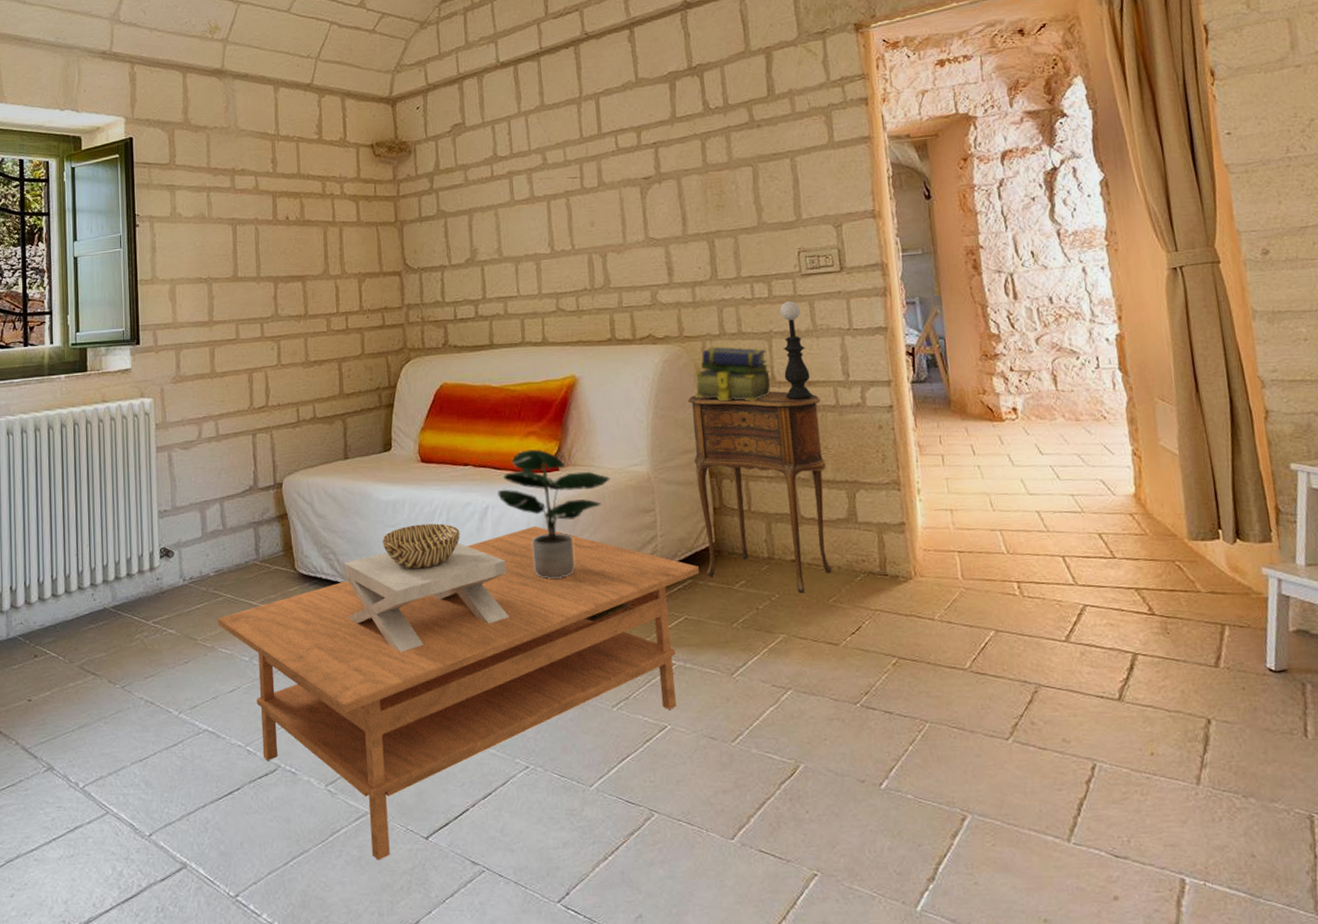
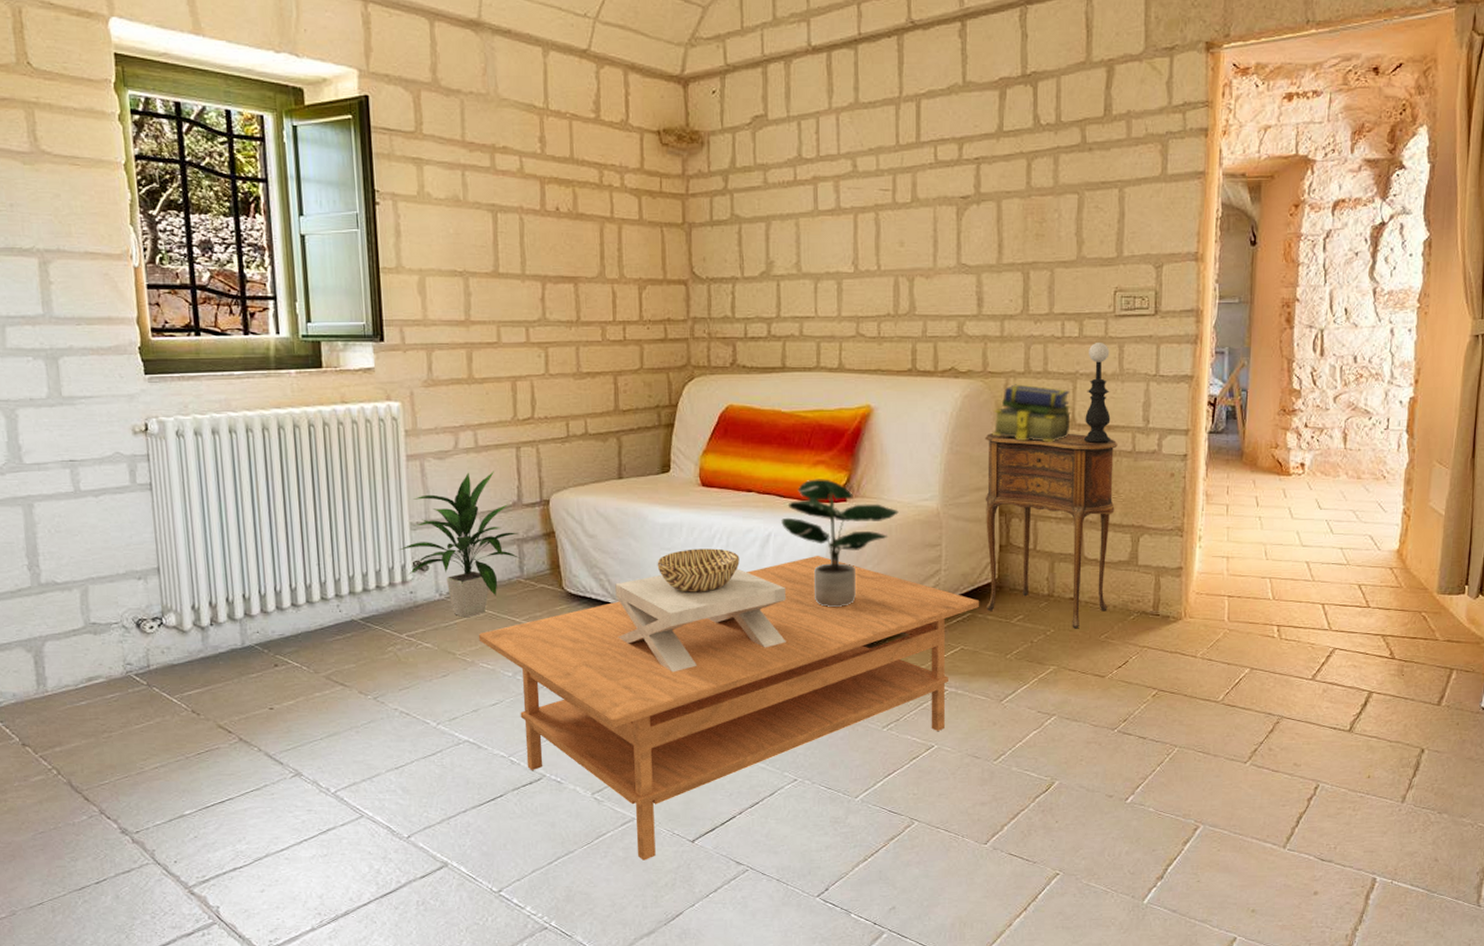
indoor plant: none [146,457,256,603] -> present [396,470,520,618]

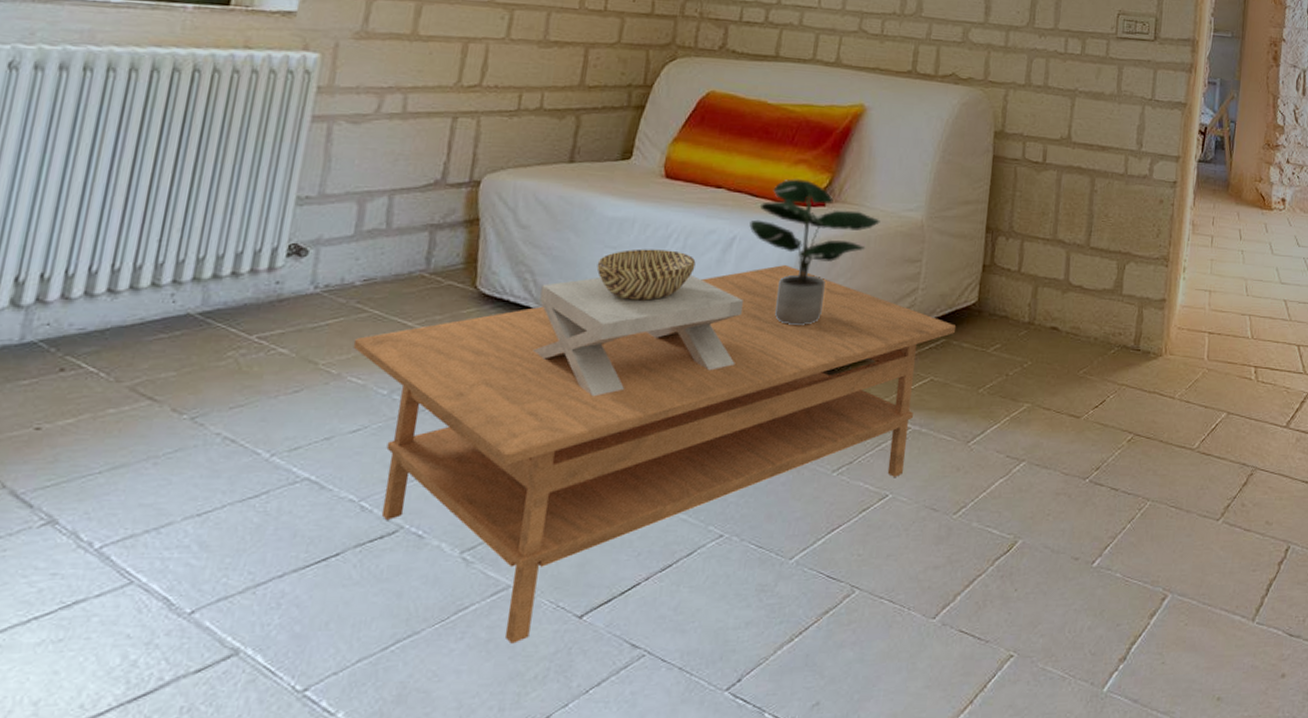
indoor plant: present [396,470,520,618] -> none [270,141,434,318]
side table: present [985,433,1118,629] -> none [962,144,1111,362]
stack of books: present [992,384,1072,442] -> none [986,96,1069,158]
table lamp: present [1083,341,1111,444] -> none [1077,61,1109,164]

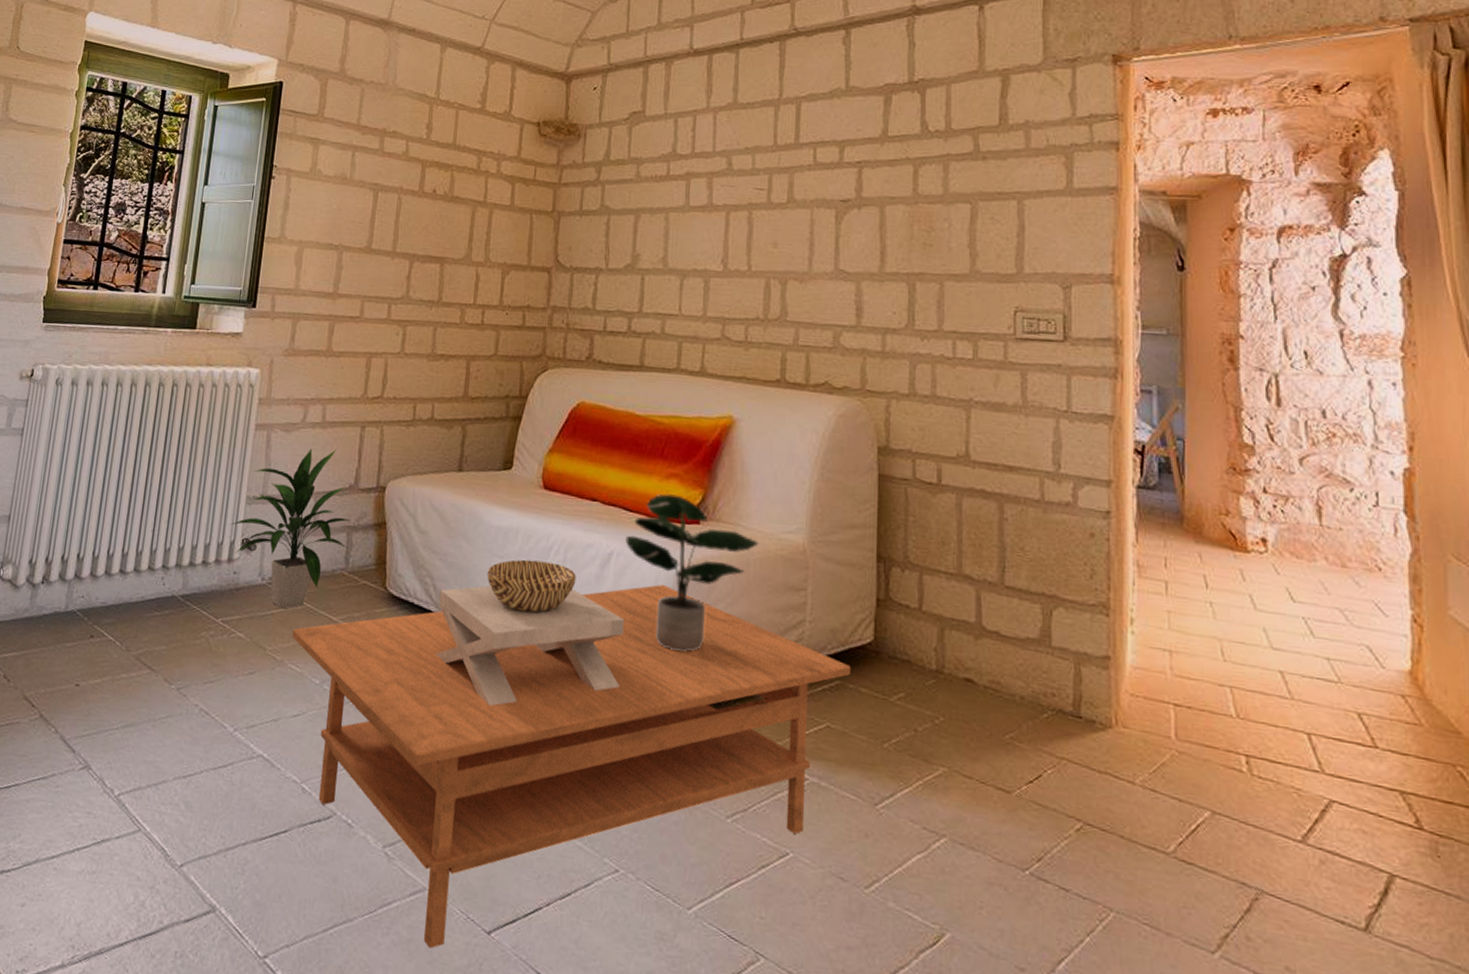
indoor plant: none [270,141,434,318] -> present [229,448,350,609]

